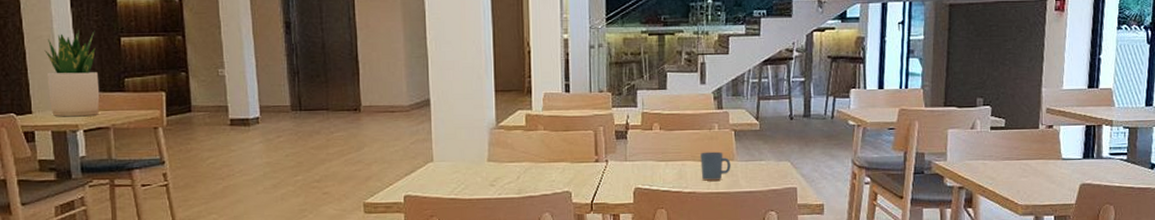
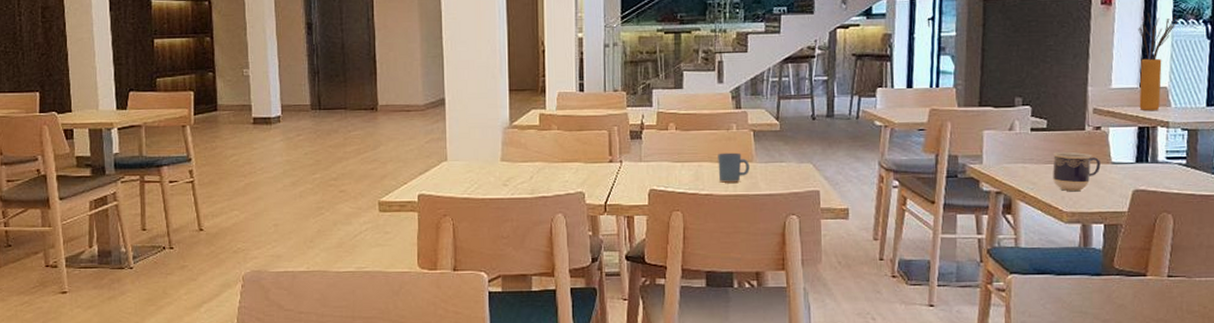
planter: present [44,29,100,117] -> none [85,32,133,116]
cup: none [1010,148,1052,186] -> present [1053,151,1101,192]
vase: none [1087,19,1123,111] -> present [1138,13,1179,111]

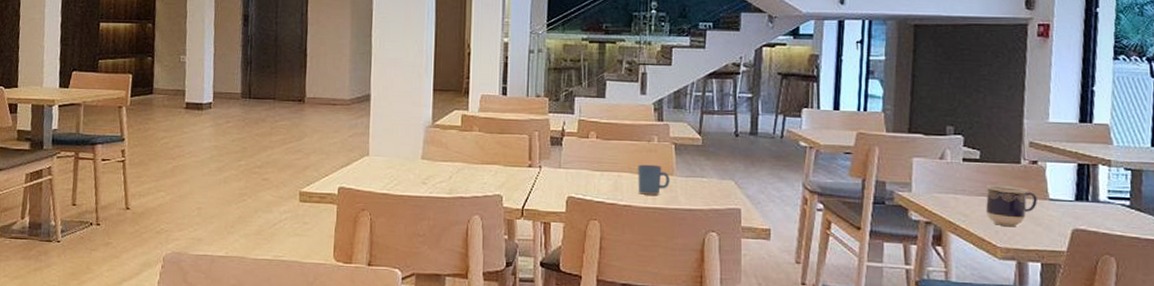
vase: present [1138,13,1179,111] -> none [1077,47,1121,148]

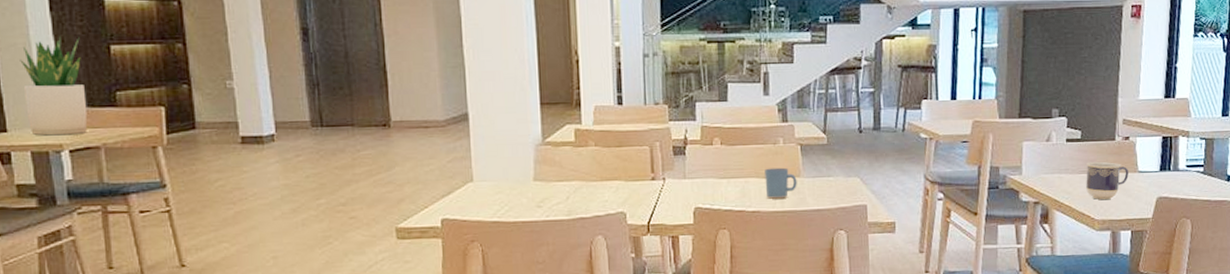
planter: none [33,14,79,93] -> present [20,36,88,136]

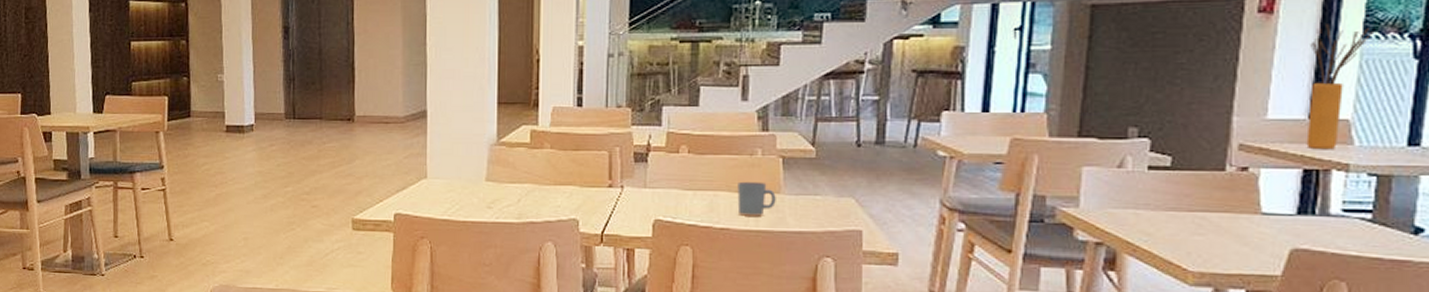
planter: present [20,36,88,136] -> none [64,34,110,119]
cup: present [1086,161,1129,200] -> none [1176,196,1245,248]
vase: none [1163,26,1200,122] -> present [1306,24,1373,150]

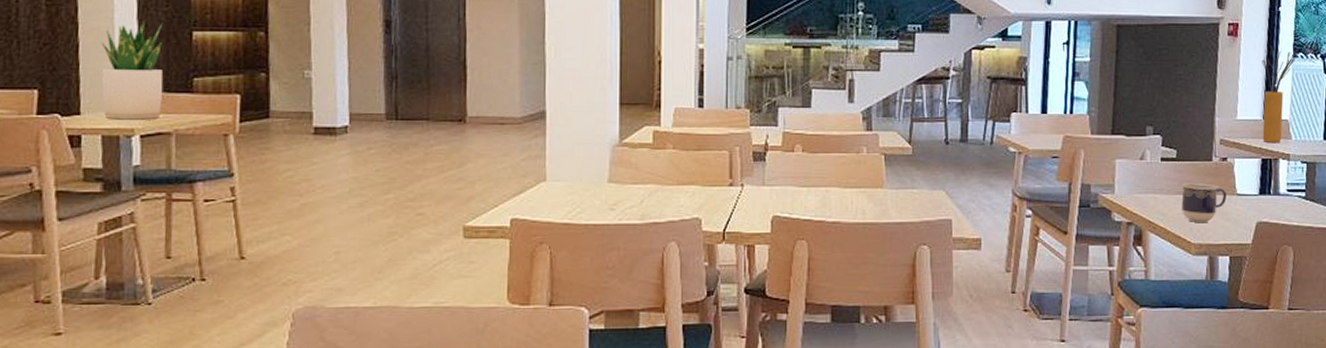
planter: none [64,34,110,119] -> present [101,21,163,120]
mug: present [737,181,776,216] -> none [846,177,880,210]
cup: none [1176,196,1245,248] -> present [1181,182,1227,223]

